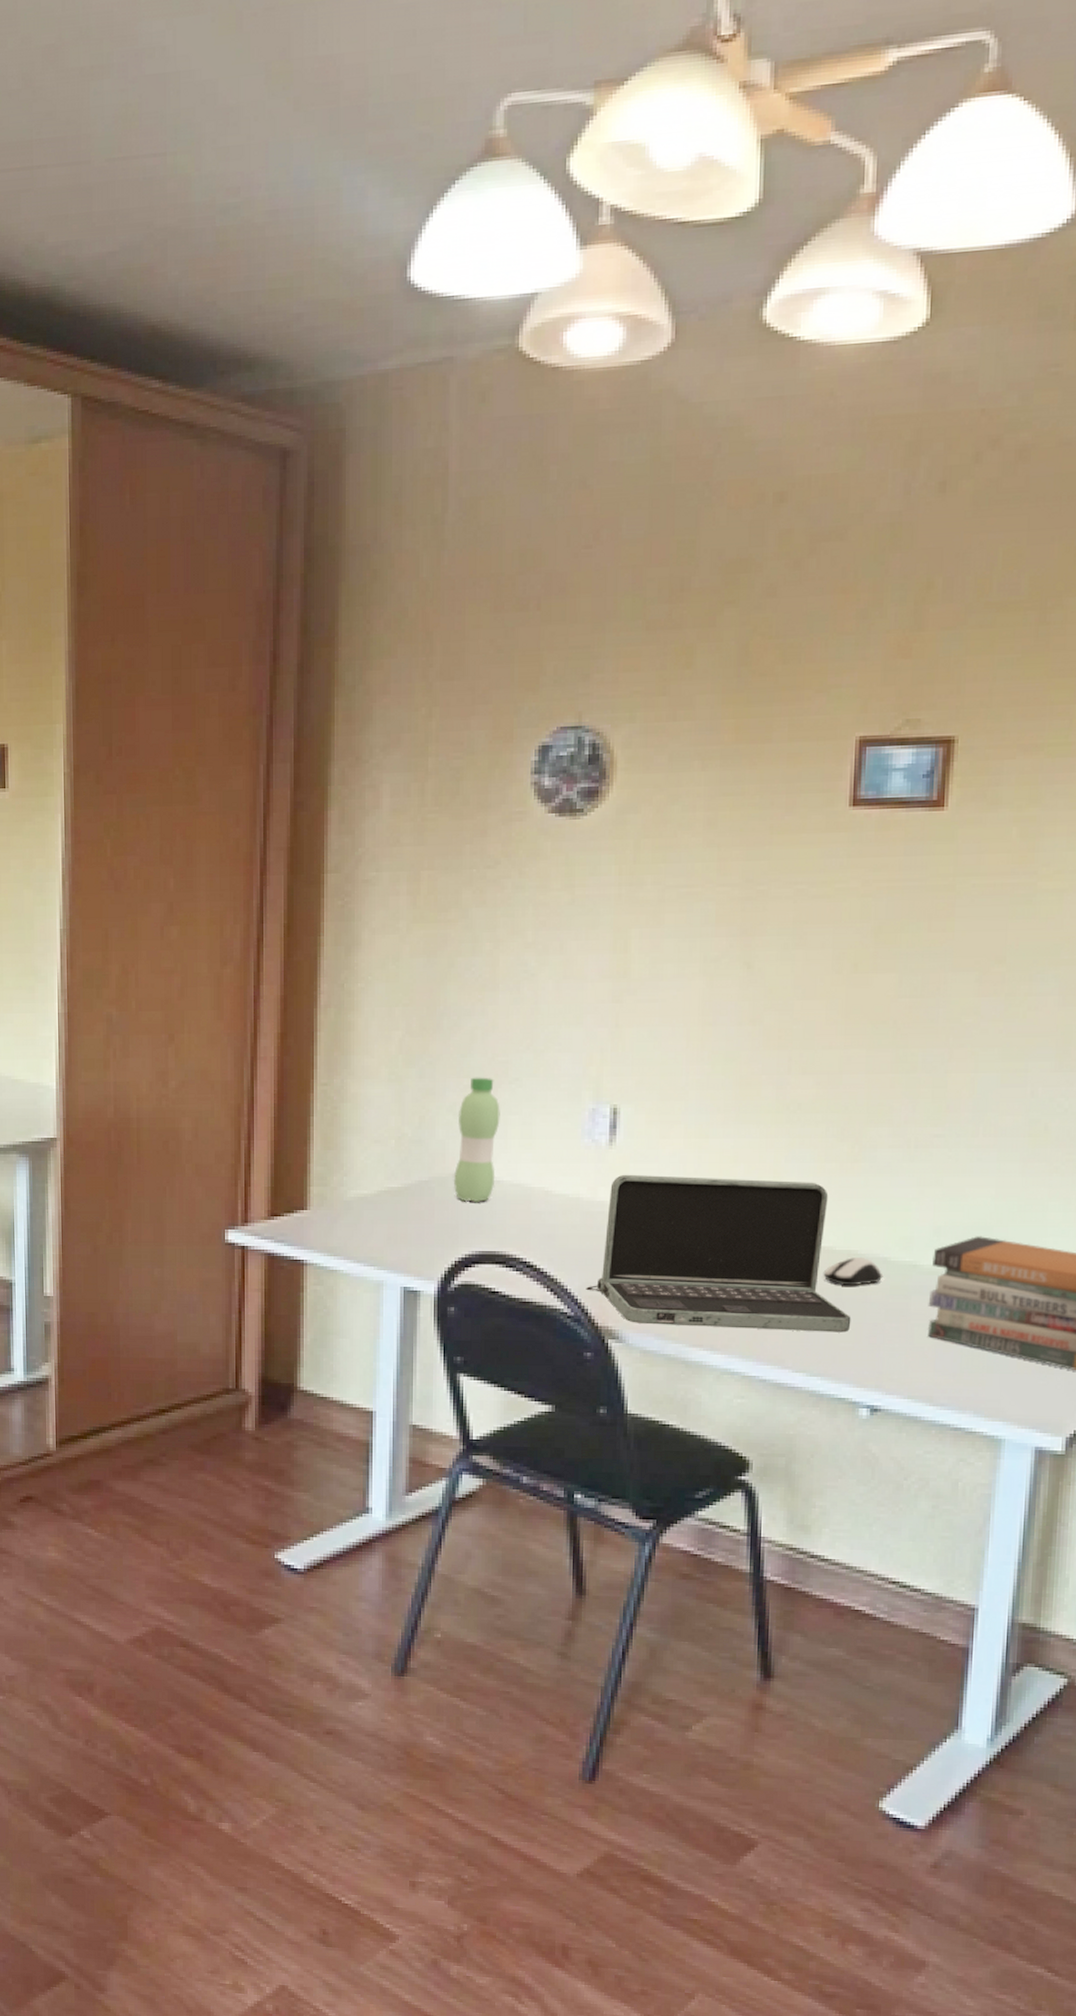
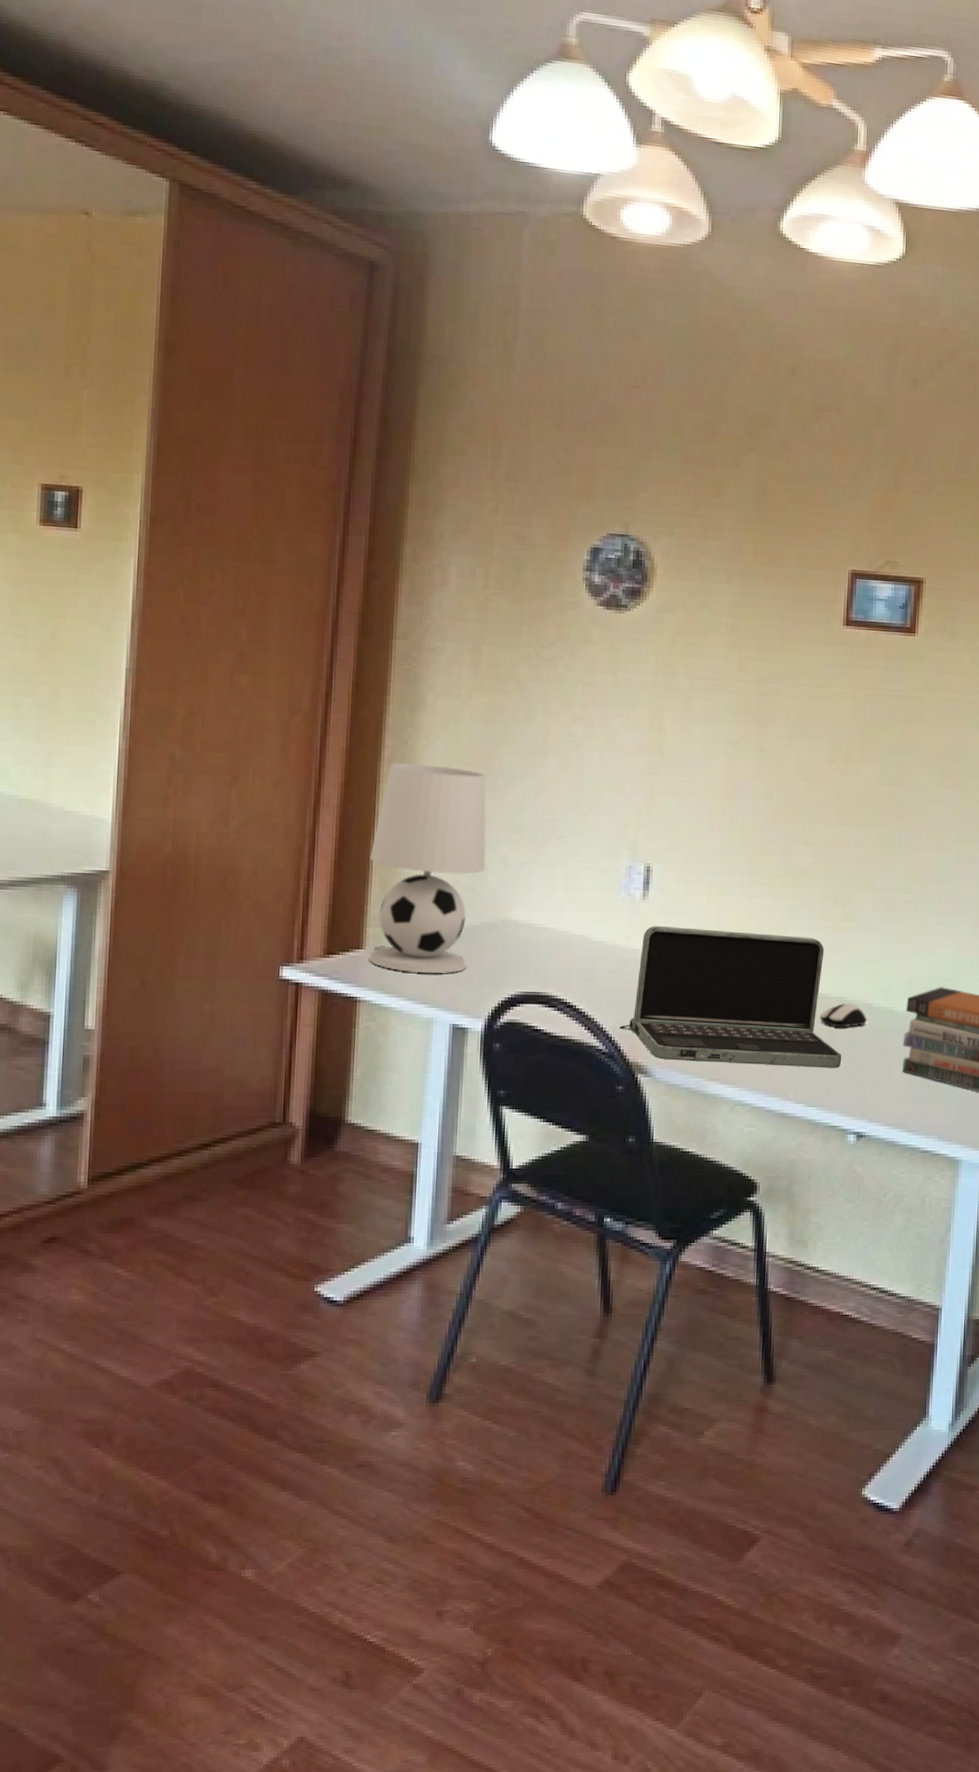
table lamp: none [310,1008,433,1234] -> present [369,762,487,974]
water bottle: present [453,1077,500,1202] -> none [502,832,547,947]

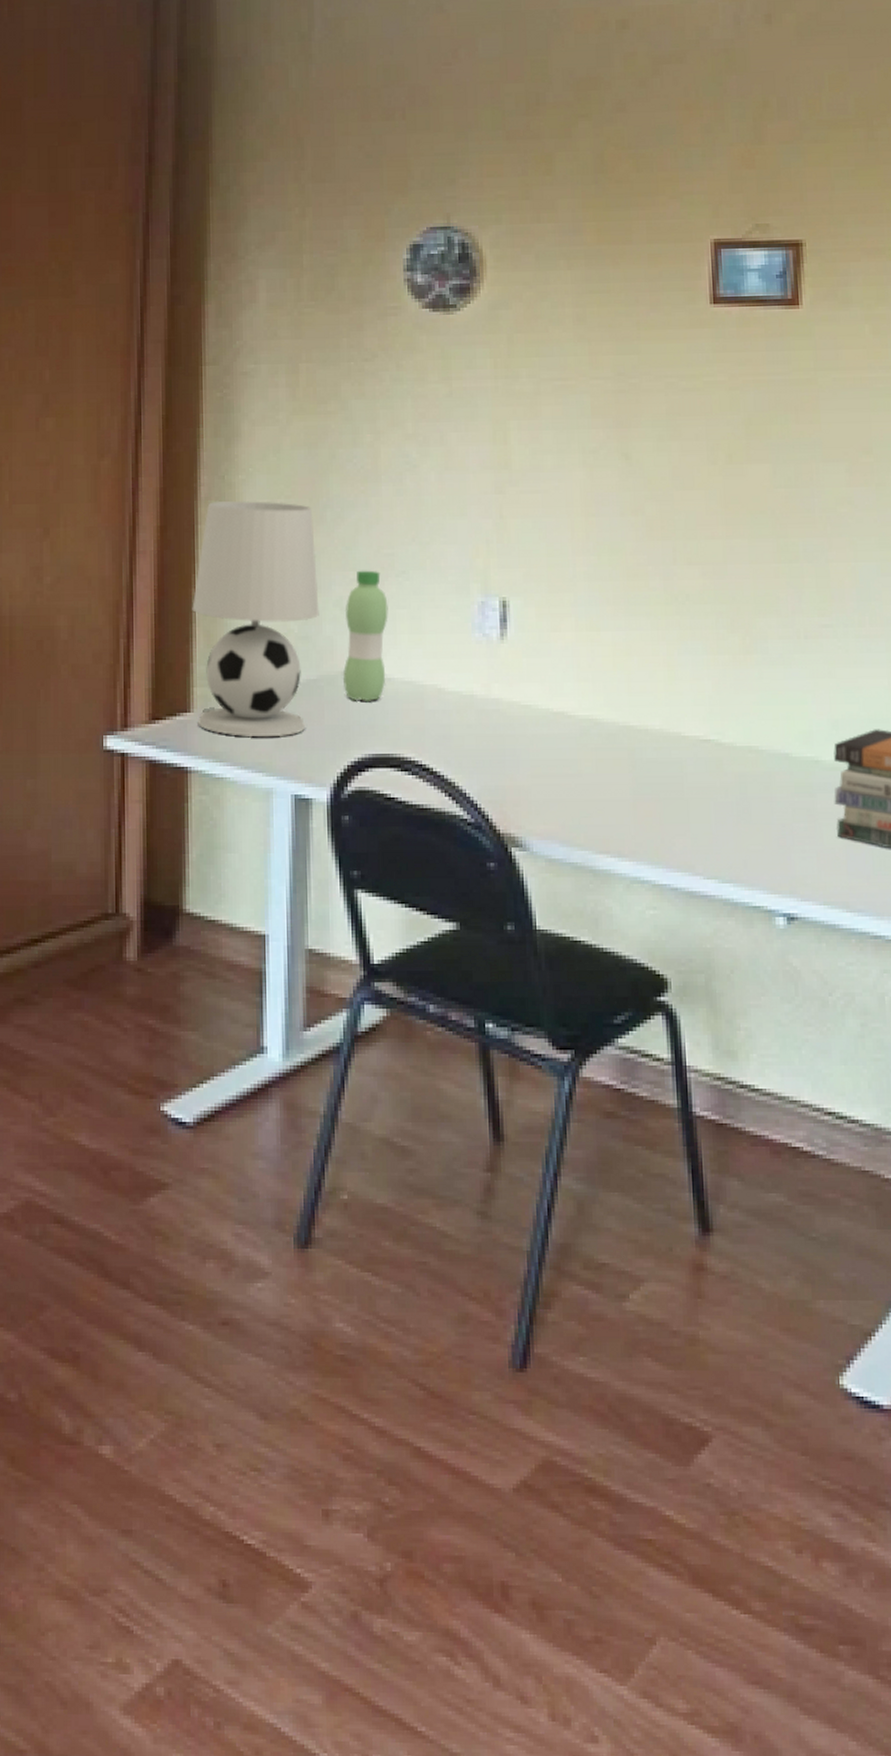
water bottle: none [502,832,547,947] -> present [342,570,388,701]
laptop: present [619,925,842,1068] -> none [485,669,759,835]
computer mouse: present [819,1003,868,1028] -> none [726,754,787,784]

